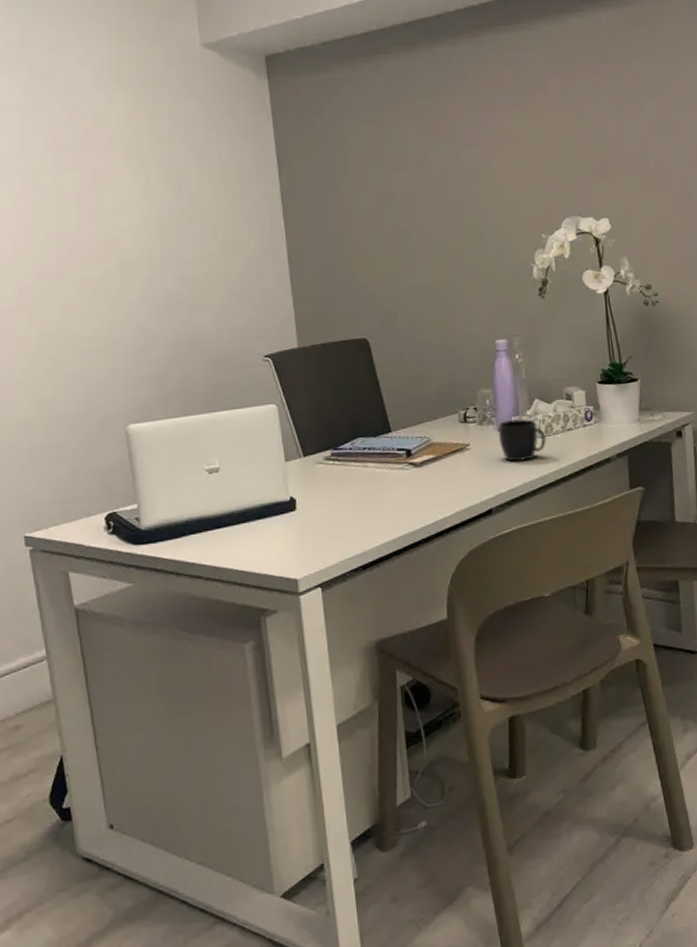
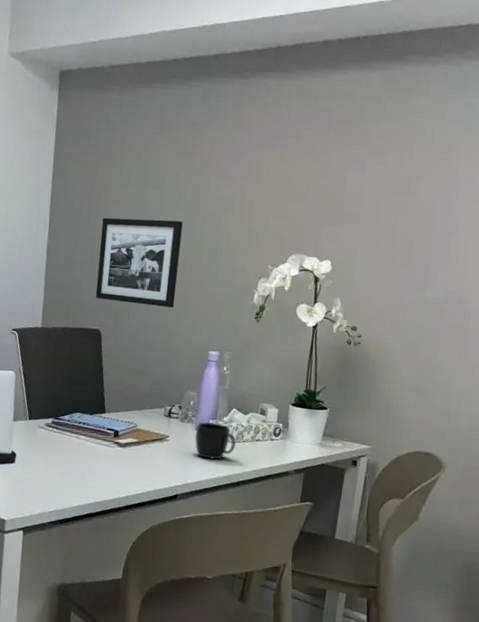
picture frame: none [346,201,447,304] -> present [95,217,183,308]

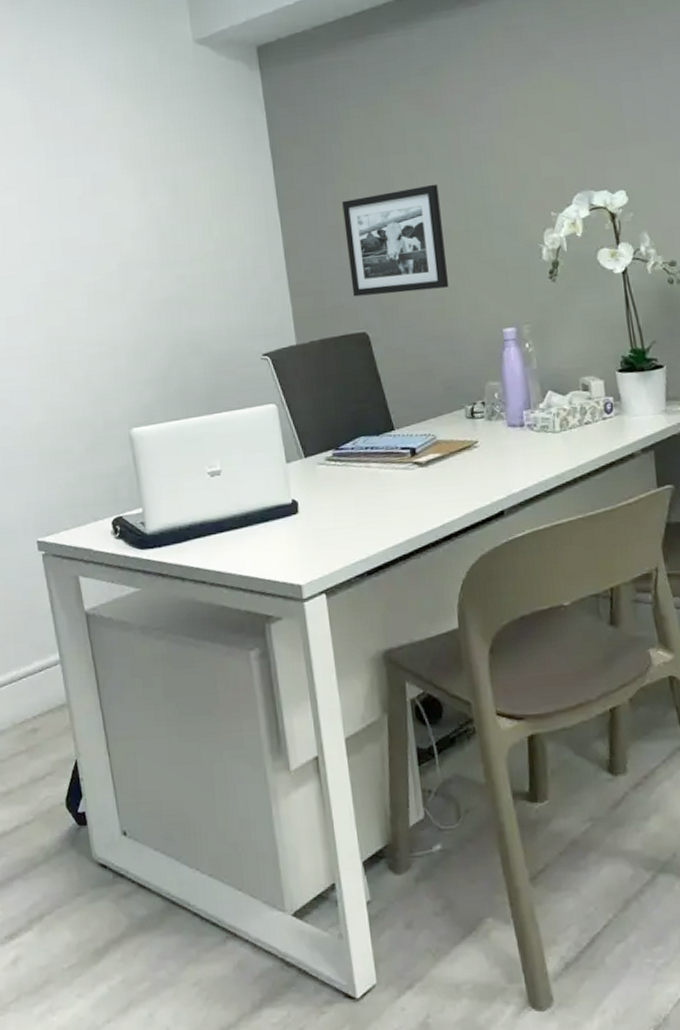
mug: present [194,421,236,460] -> none [508,412,562,459]

